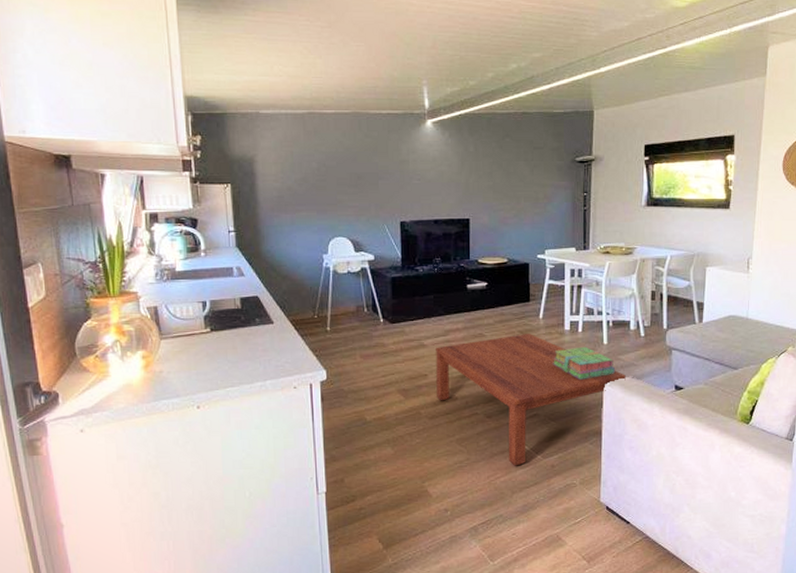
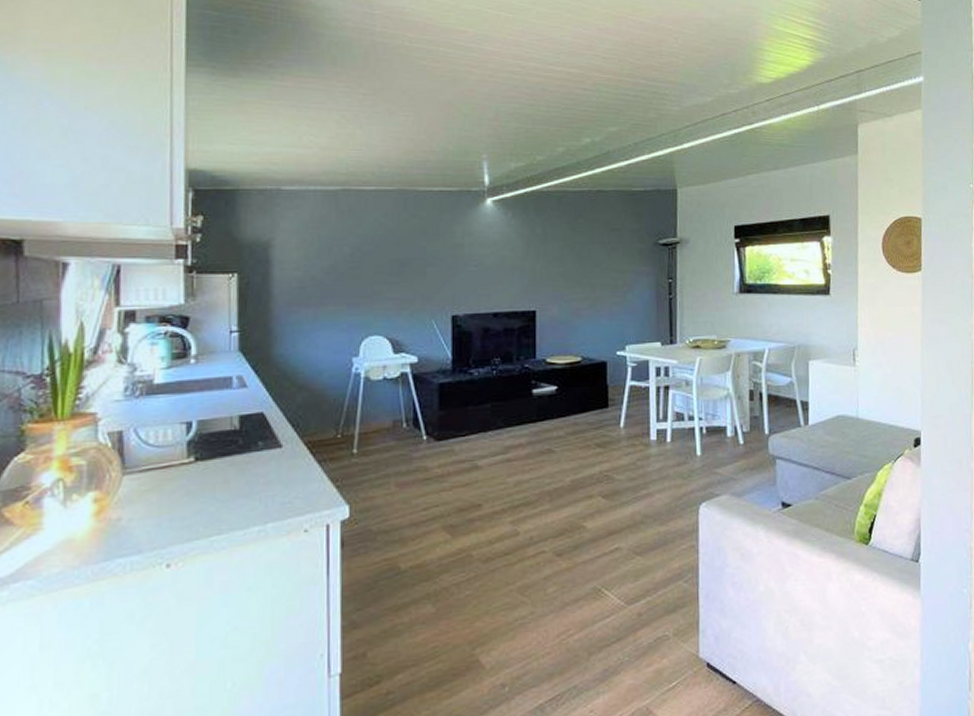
coffee table: present [436,334,626,466] -> none [493,447,724,618]
stack of books: present [553,346,616,380] -> none [637,459,712,501]

